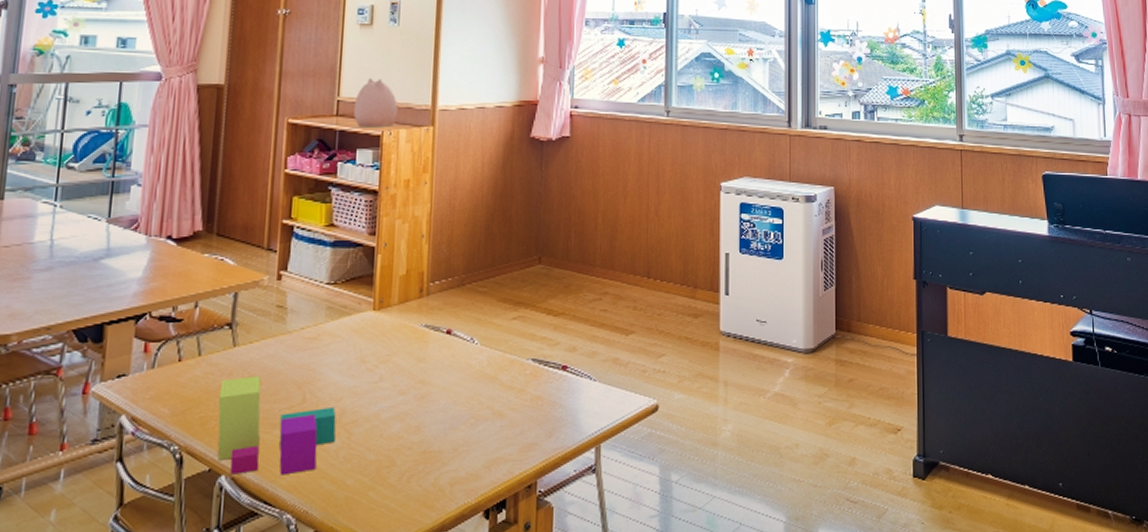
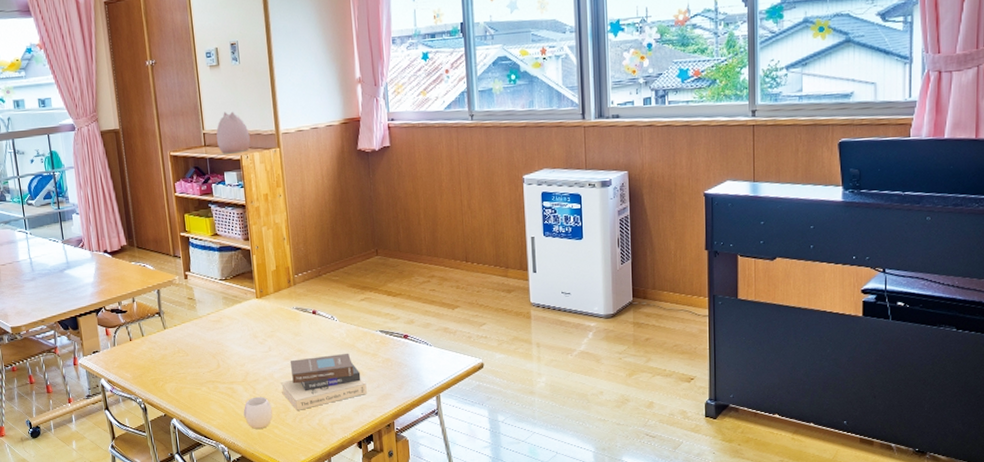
toy blocks: present [217,376,336,476] -> none [160,349,245,419]
cup: none [327,444,371,493] -> present [243,396,273,430]
books: none [388,387,506,465] -> present [281,353,367,411]

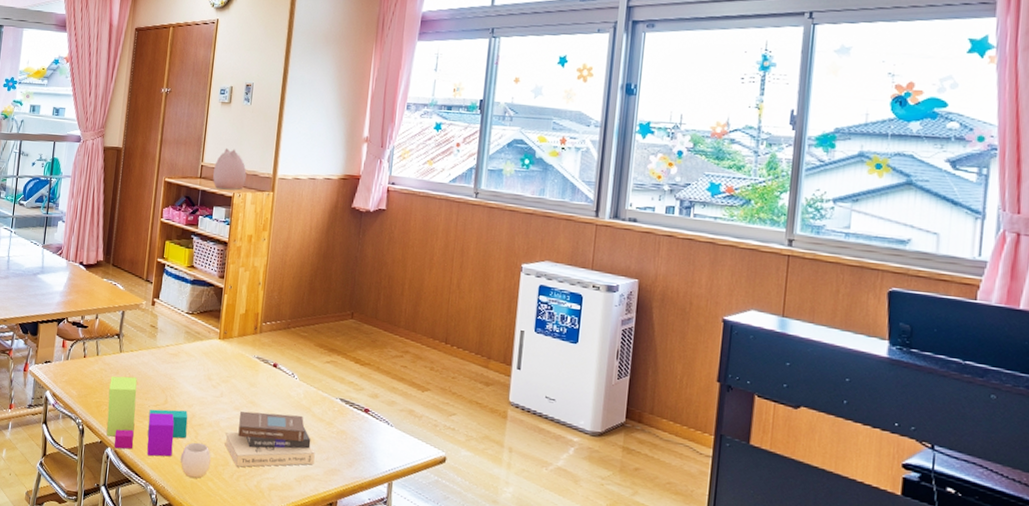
toy blocks: none [160,349,245,419] -> present [106,376,188,457]

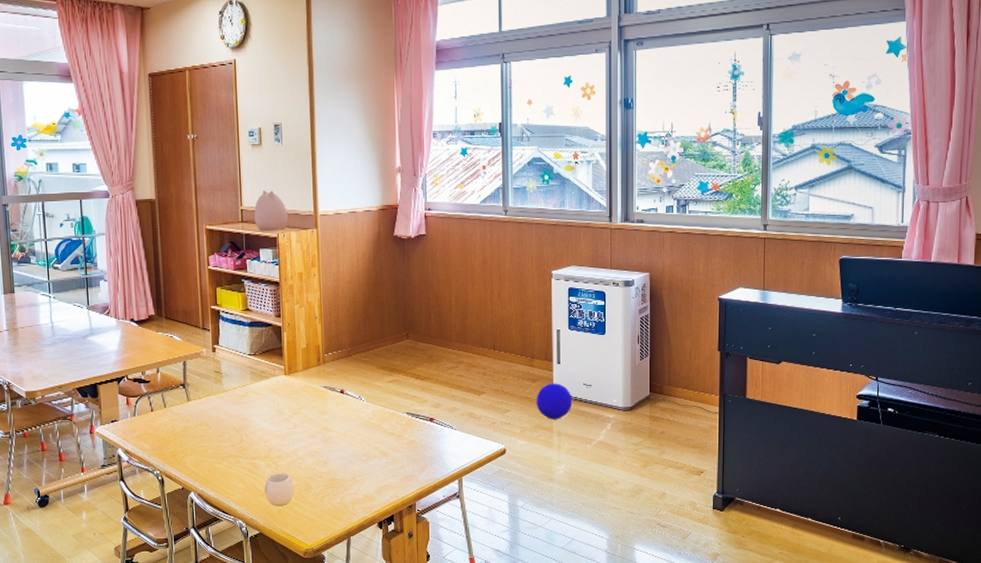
toy blocks: present [106,376,188,457] -> none [182,423,267,494]
books: present [224,411,315,467] -> none [304,433,390,489]
ball: none [487,390,531,434] -> present [536,383,573,420]

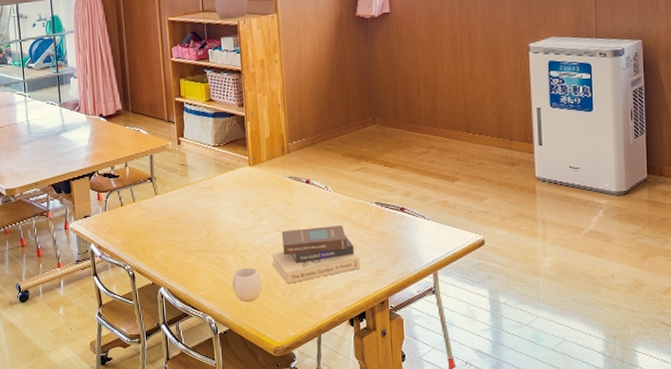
books: none [304,433,390,489] -> present [271,224,360,284]
ball: present [536,383,573,420] -> none [516,166,558,207]

